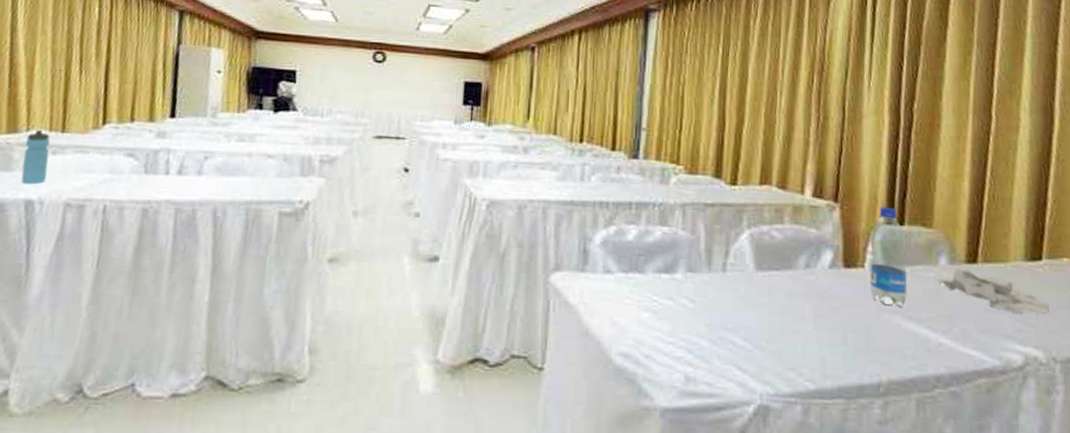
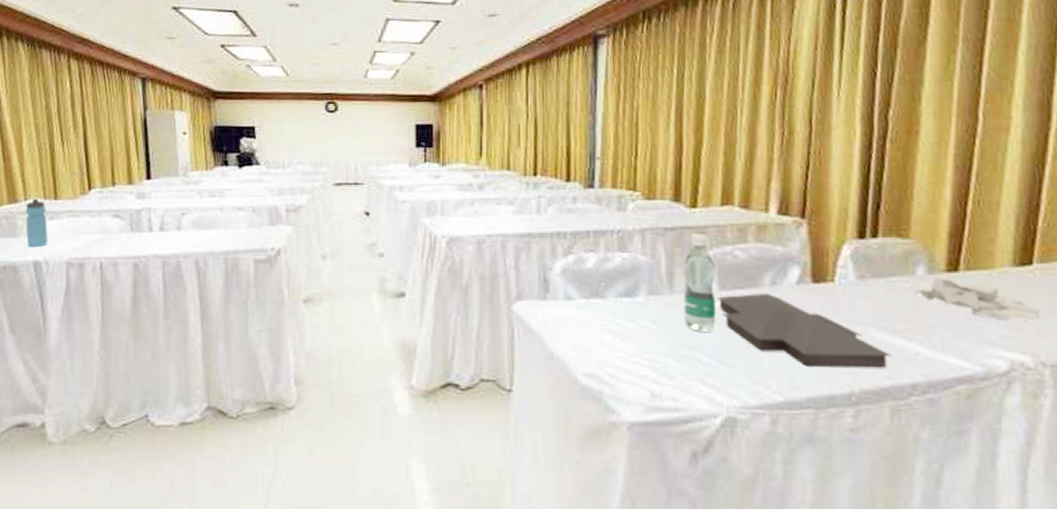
bottle: none [720,211,753,313] -> present [683,234,716,332]
papers: none [753,275,918,358] -> present [717,292,892,368]
bottle: present [869,206,908,307] -> none [840,220,881,319]

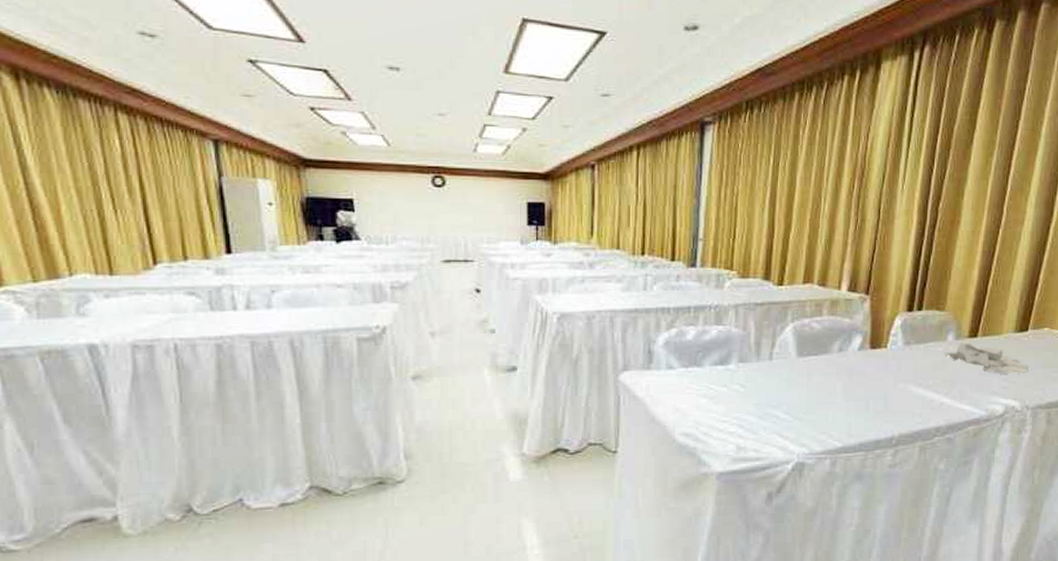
water bottle: present [25,198,48,248] -> none [71,273,105,329]
bottle: present [683,234,716,332] -> none [767,308,795,393]
papers: present [717,292,892,368] -> none [795,358,924,417]

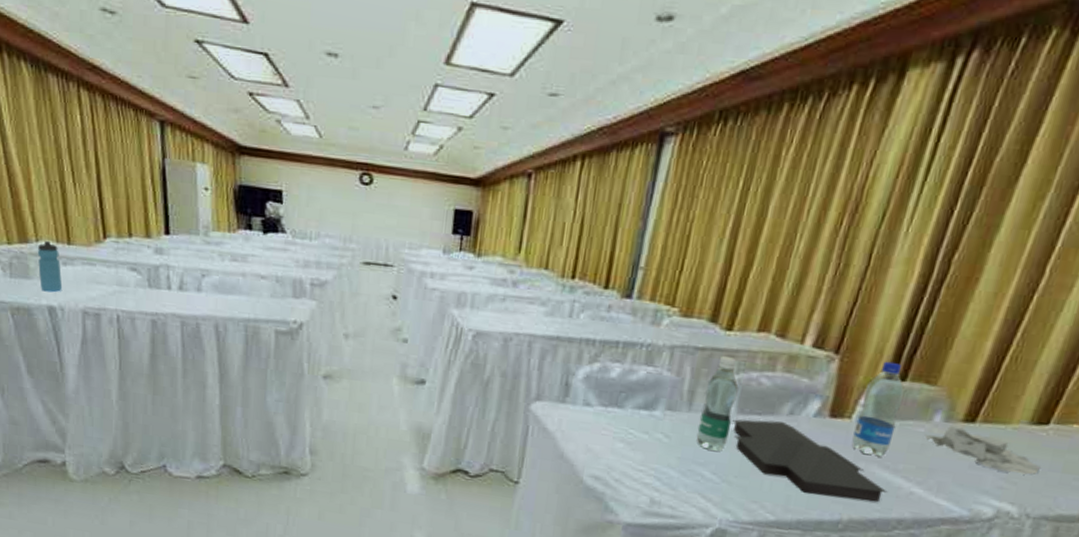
water bottle: none [71,273,105,329] -> present [37,240,63,292]
bottle: none [767,308,795,393] -> present [696,356,739,451]
papers: none [795,358,924,417] -> present [732,419,888,502]
bottle: none [891,295,923,377] -> present [851,361,905,457]

